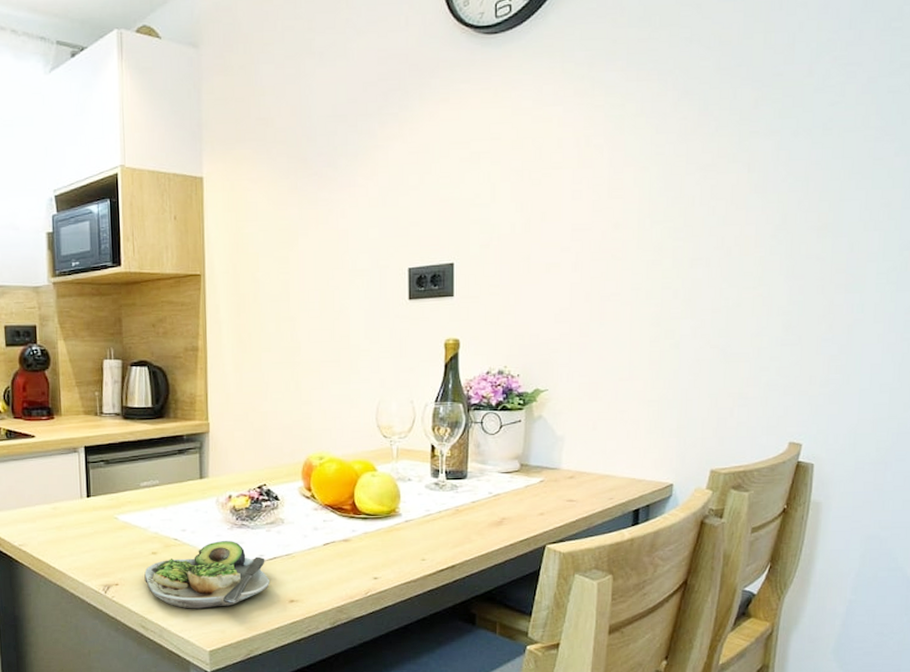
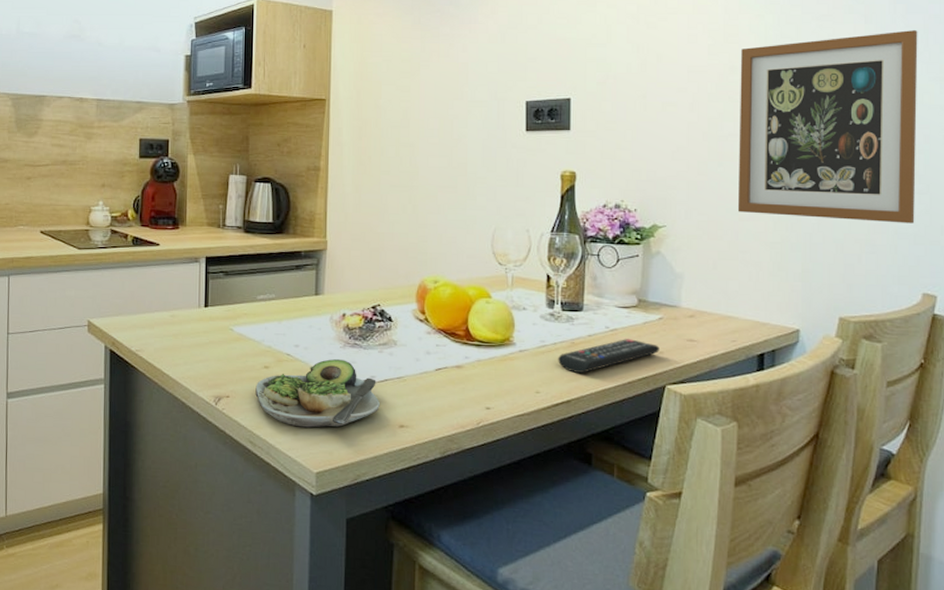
remote control: none [443,503,540,539] -> present [558,339,659,373]
picture frame: none [617,178,799,375] -> present [737,30,918,224]

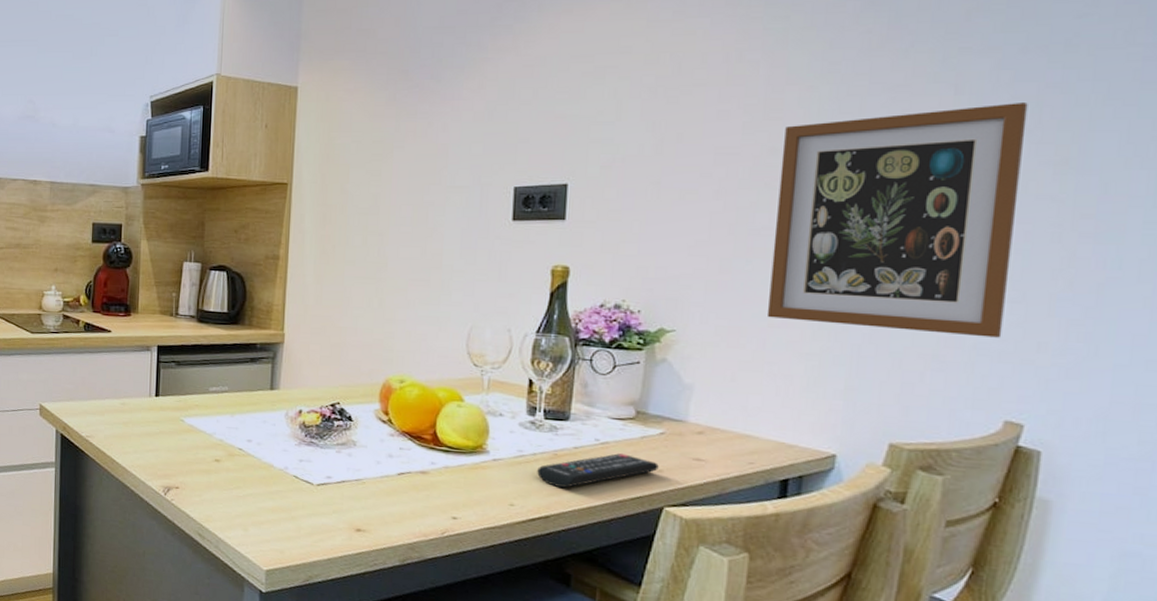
salad plate: present [255,359,380,428] -> none [205,456,336,526]

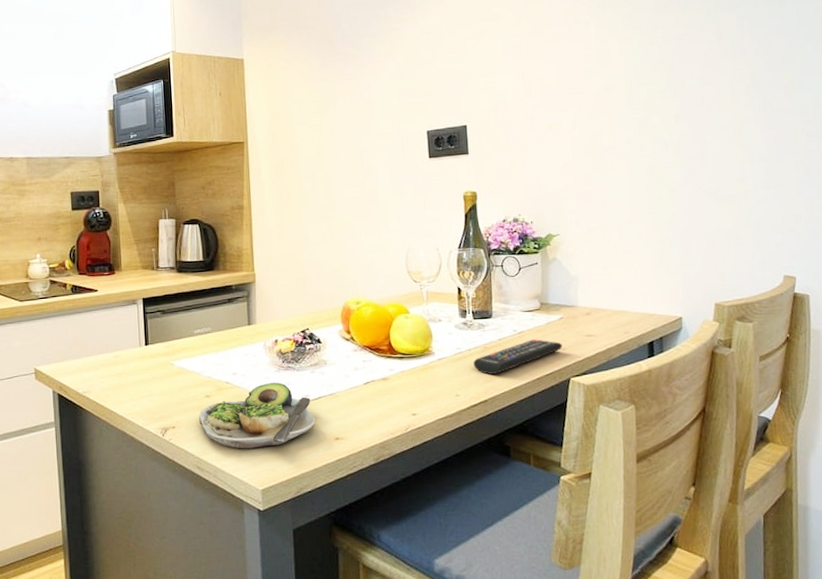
salad plate: none [205,456,336,526] -> present [199,382,316,449]
picture frame: present [766,103,1028,338] -> none [613,43,773,217]

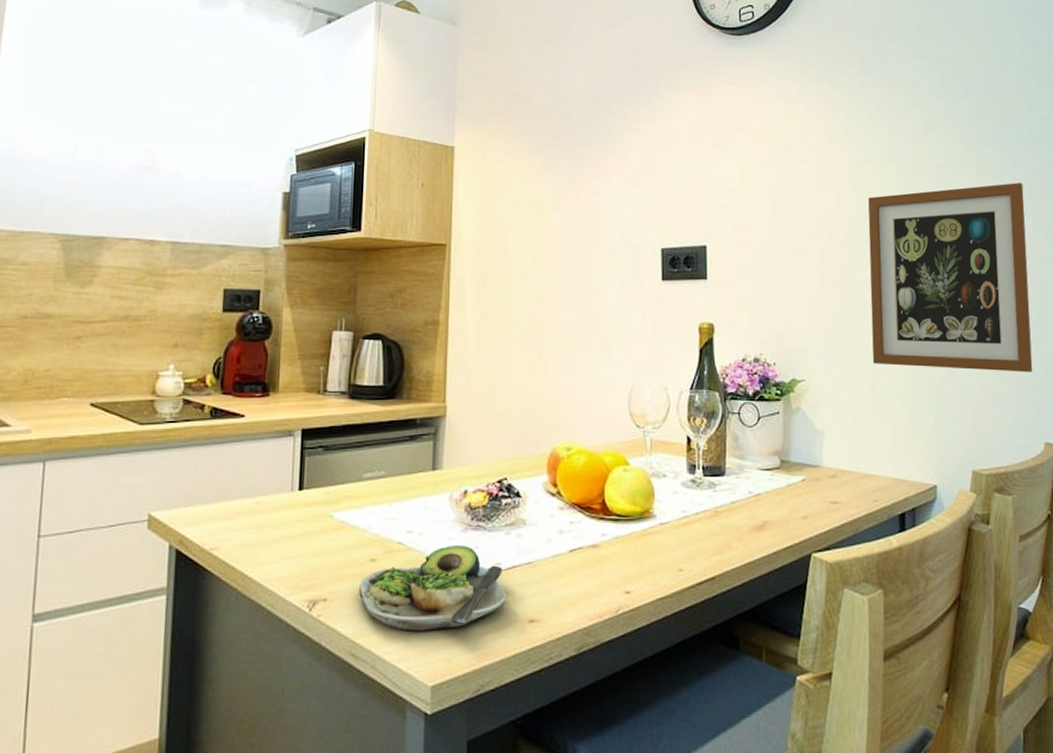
remote control: present [473,339,562,374] -> none [701,504,804,545]
picture frame: none [613,43,773,217] -> present [868,183,1033,372]

